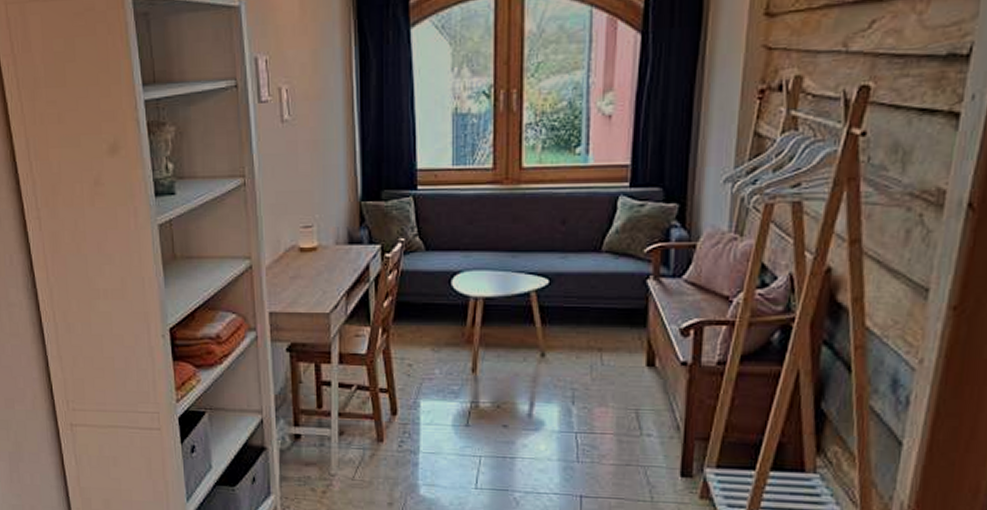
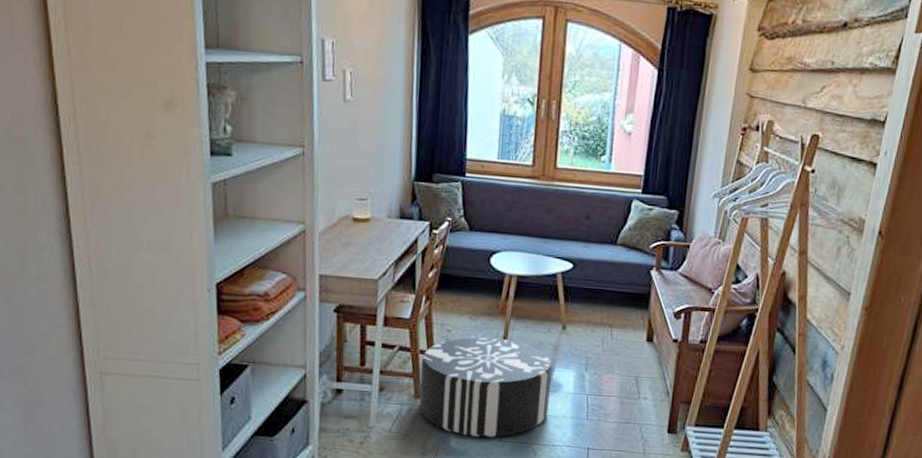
pouf: none [382,370,531,485] -> present [419,337,552,438]

